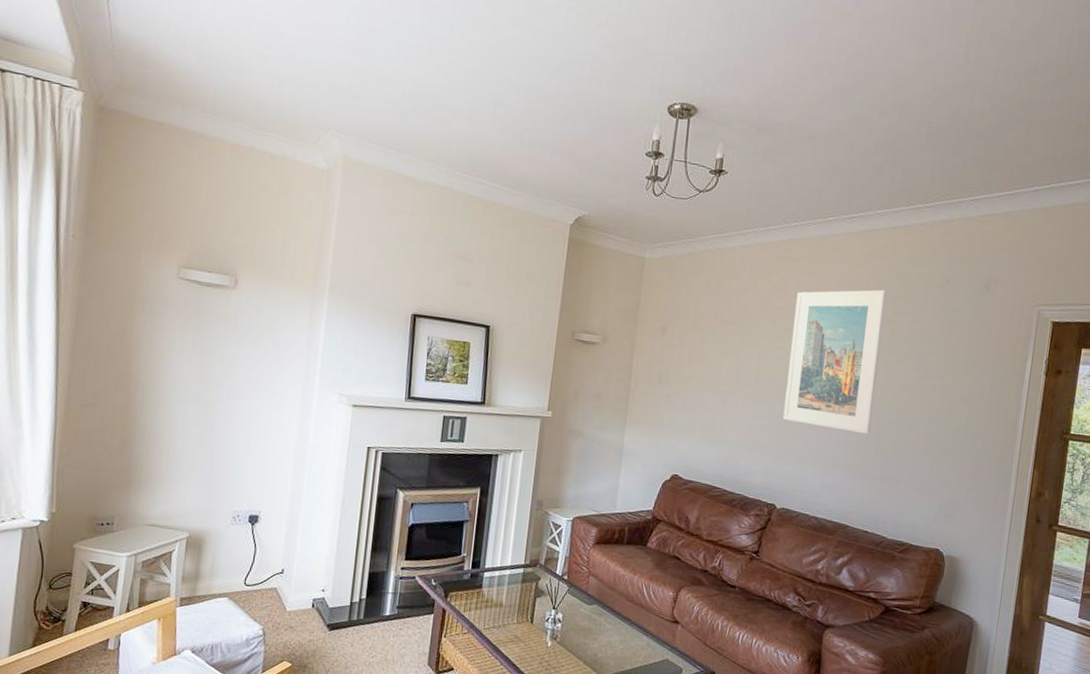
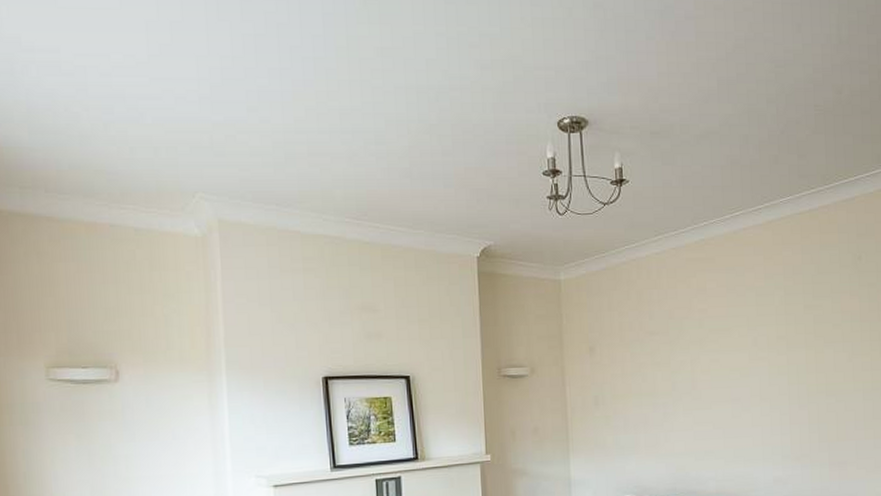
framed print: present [782,289,887,434] -> none [718,276,812,422]

